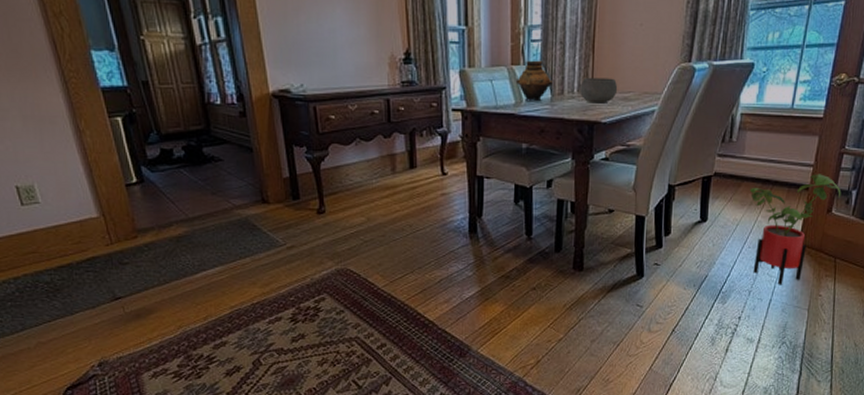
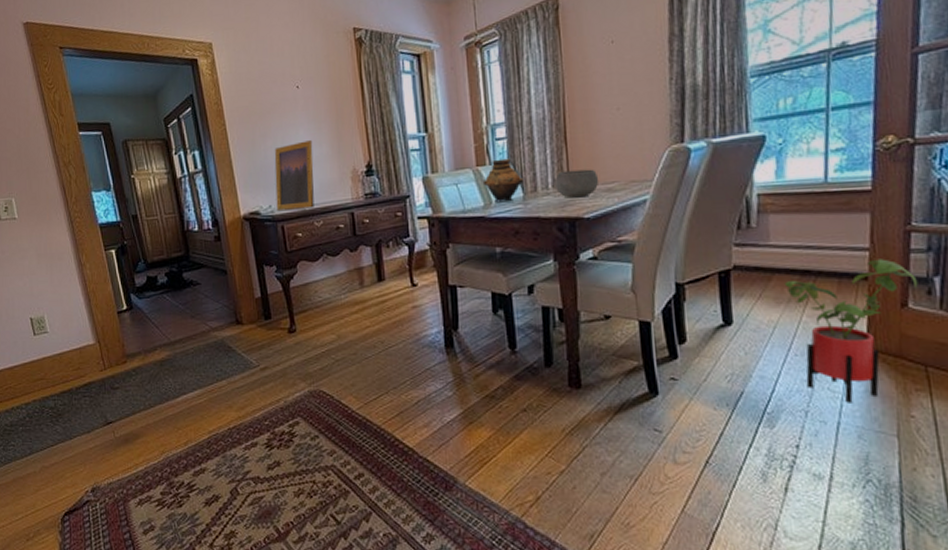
picture frame: none [308,20,350,92] -> present [275,140,314,212]

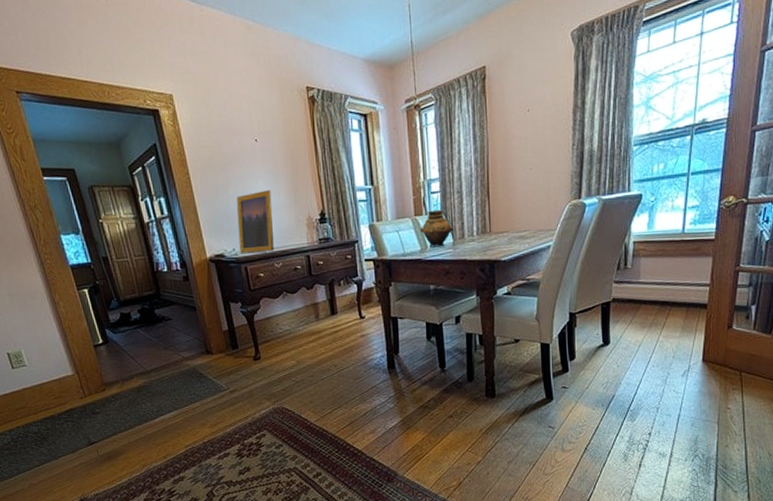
bowl: present [555,169,599,198] -> none [479,219,514,244]
house plant: present [784,259,918,403] -> none [648,292,741,401]

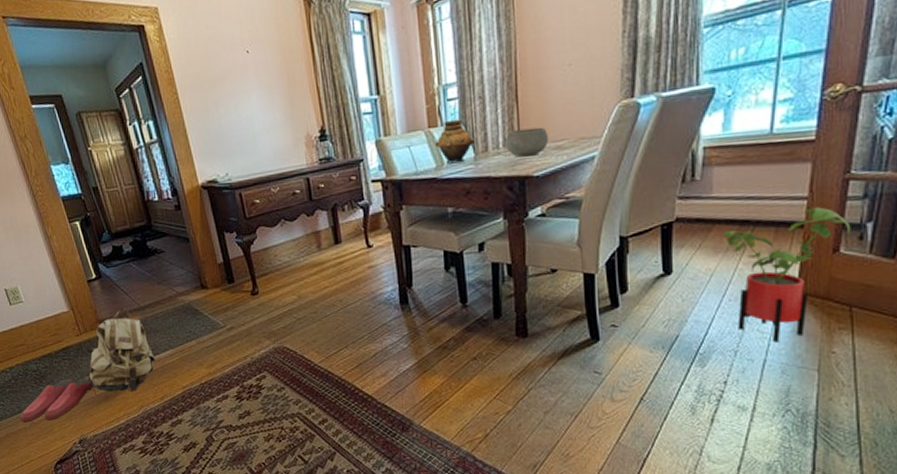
slippers: none [18,439,97,484] -> present [19,378,94,423]
backpack: none [87,371,160,453] -> present [84,308,155,393]
picture frame: present [237,190,274,254] -> none [228,107,270,179]
bowl: none [479,219,514,244] -> present [506,127,549,157]
house plant: none [648,292,741,401] -> present [723,207,851,343]

